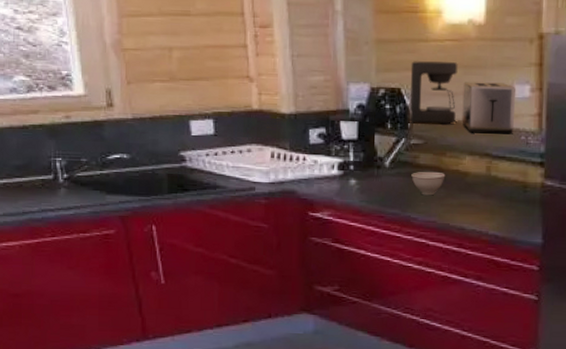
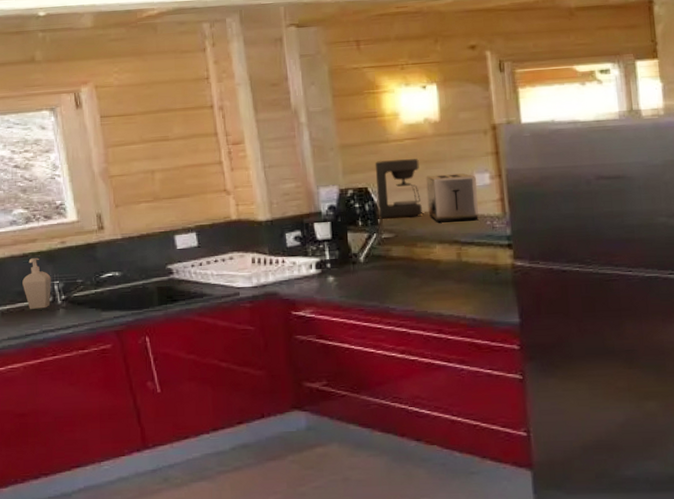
soap bottle: none [21,131,53,186] -> present [22,258,51,309]
bowl: present [411,171,446,196] -> none [386,262,419,286]

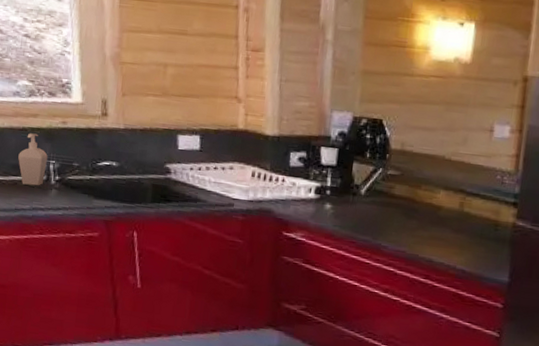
coffee maker: present [375,159,422,219] -> none [388,94,441,159]
toaster: present [426,173,479,223] -> none [439,118,496,173]

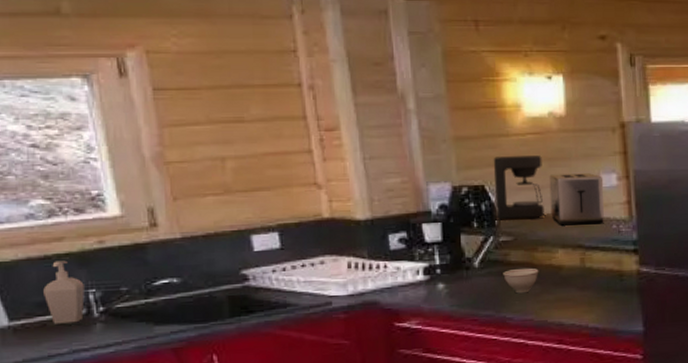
bowl: none [385,201,419,226] -> present [503,267,539,294]
coffee maker: none [388,94,441,159] -> present [493,156,544,220]
toaster: none [439,118,496,173] -> present [549,173,604,226]

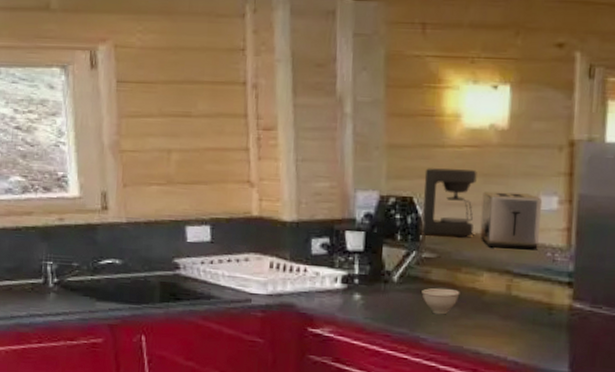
soap bottle: present [43,260,85,324] -> none [12,232,44,290]

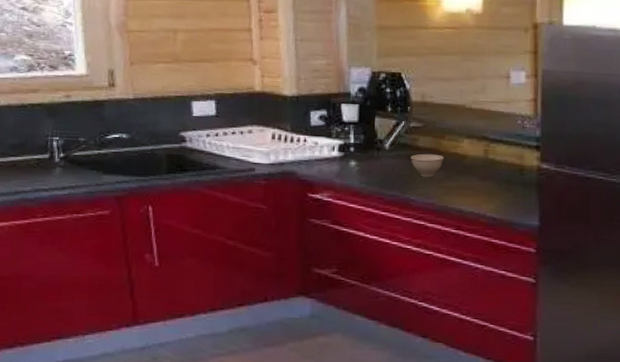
coffee maker: present [422,168,477,238] -> none [409,47,456,109]
toaster: present [480,191,543,250] -> none [460,67,513,119]

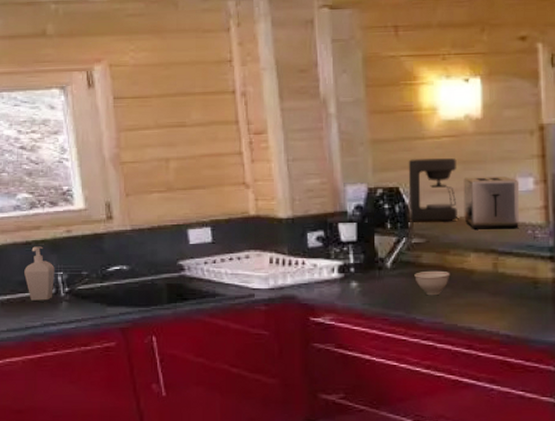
soap bottle: none [17,109,50,166] -> present [24,246,55,301]
coffee maker: none [409,47,456,109] -> present [408,158,457,222]
toaster: none [460,67,513,119] -> present [463,177,520,229]

